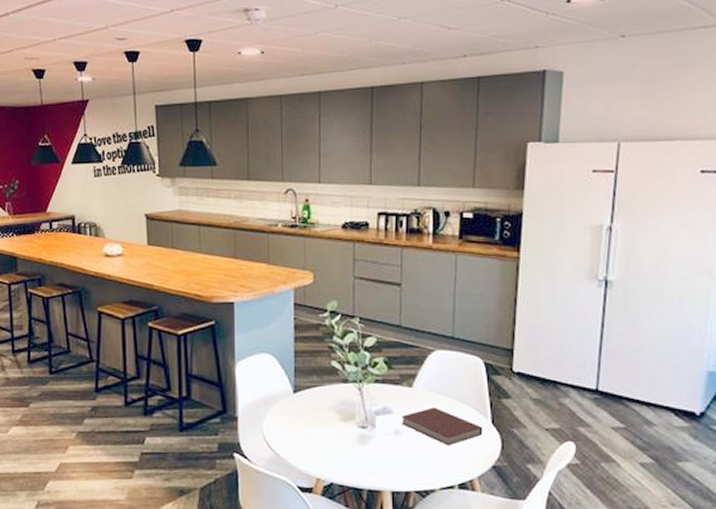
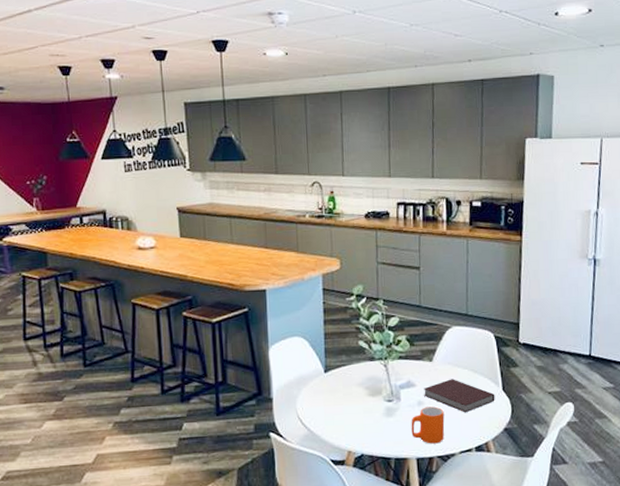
mug: none [386,436,424,477] -> present [411,406,445,444]

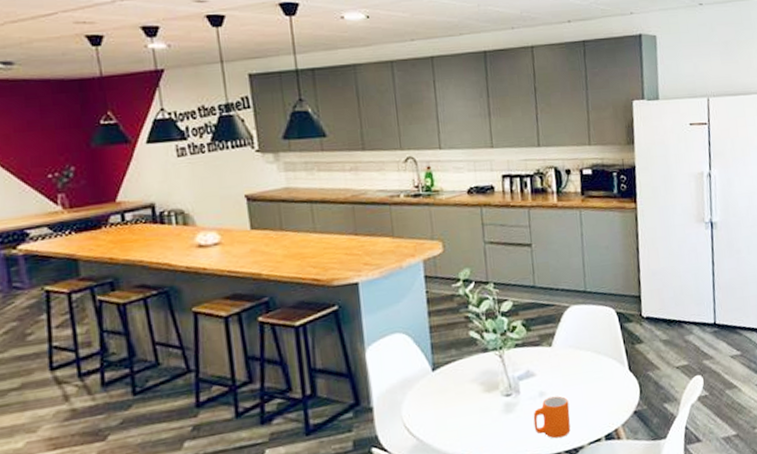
notebook: present [424,379,495,413] -> none [545,363,622,400]

